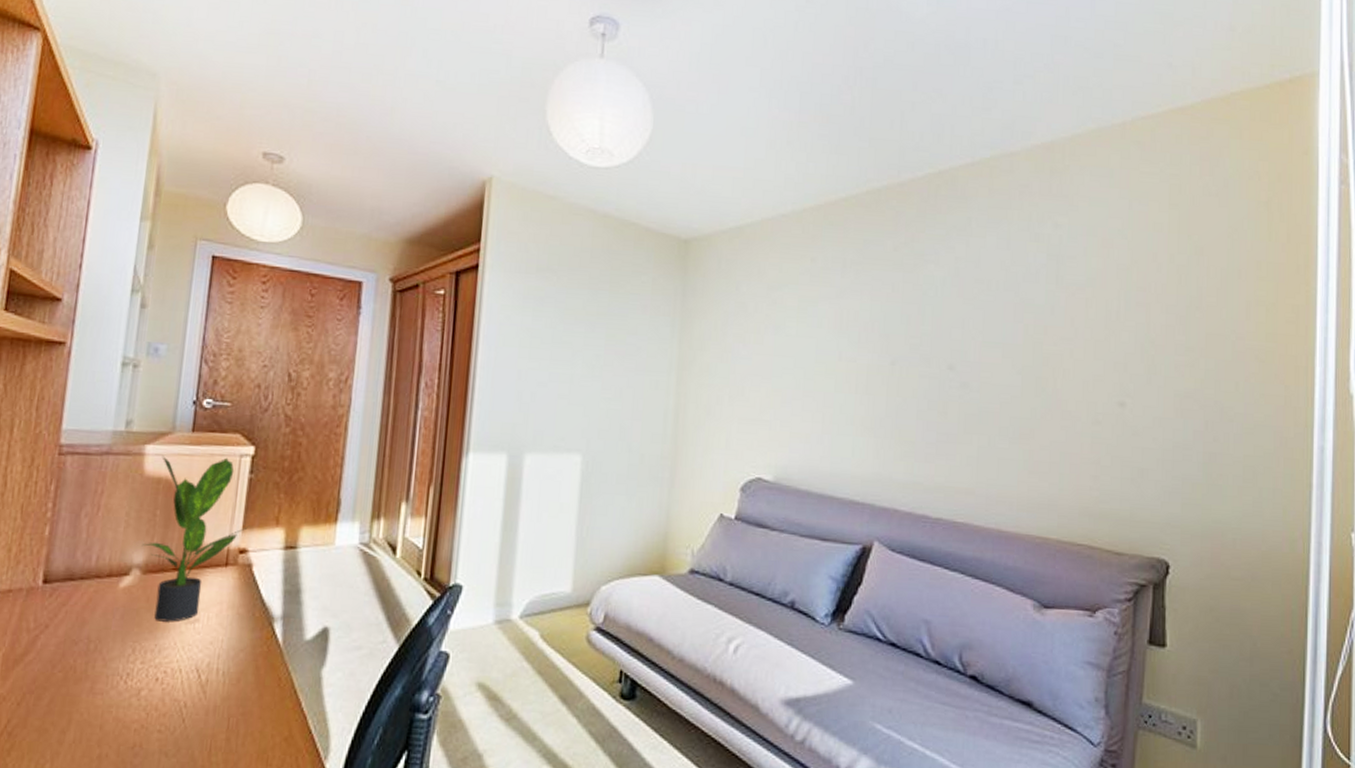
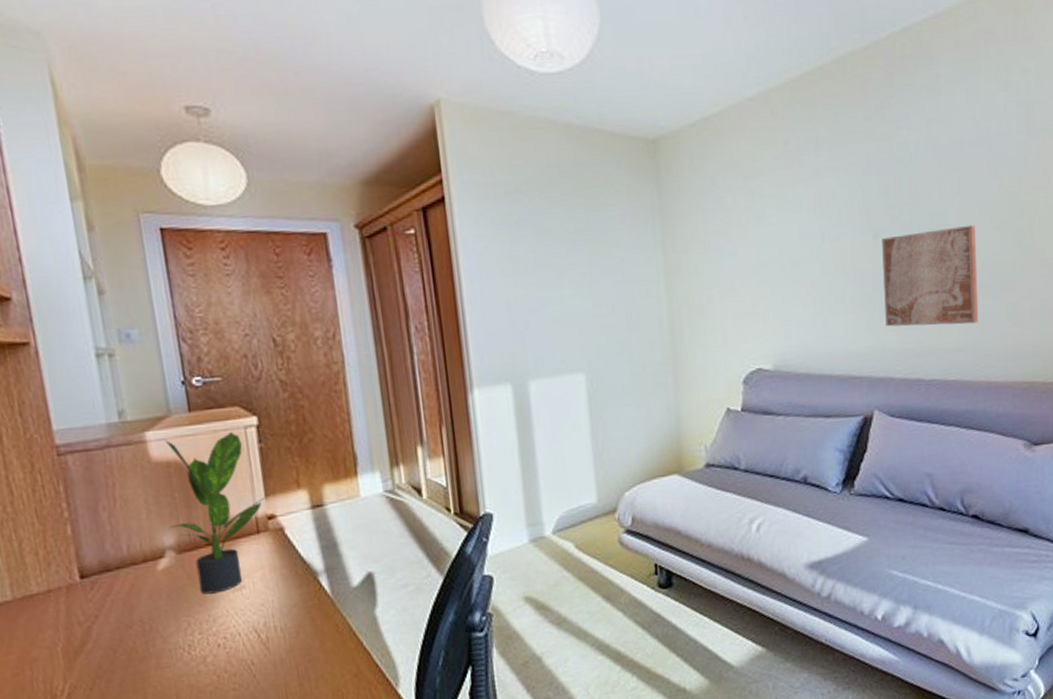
wall art: none [895,365,997,467] -> present [882,224,979,327]

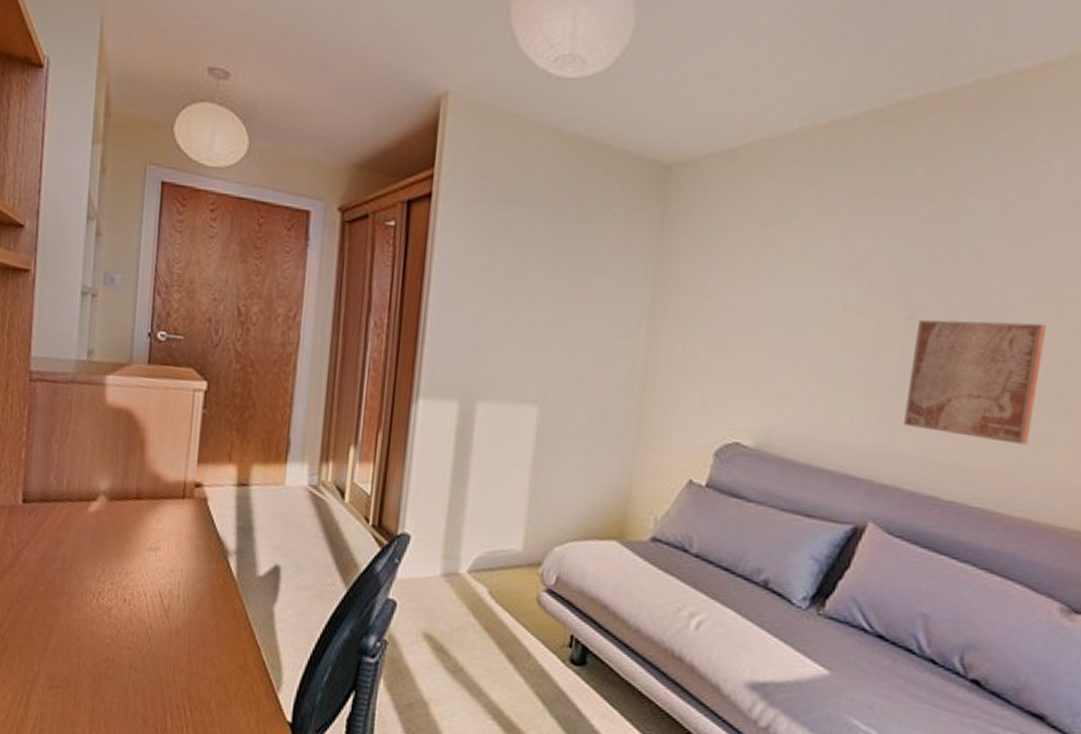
potted plant: present [164,431,272,594] -> none [108,386,204,548]

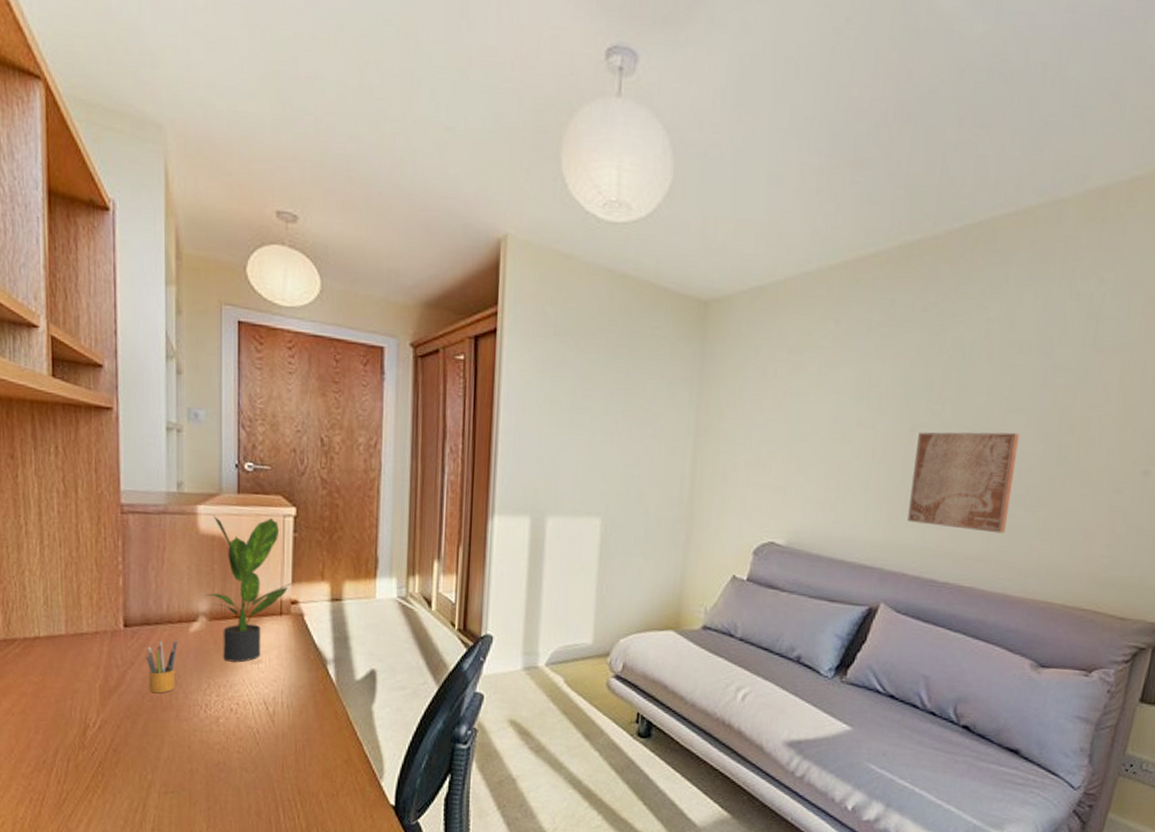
pencil box: none [42,516,75,577] -> present [146,638,178,694]
potted plant: none [108,386,204,548] -> present [206,515,298,662]

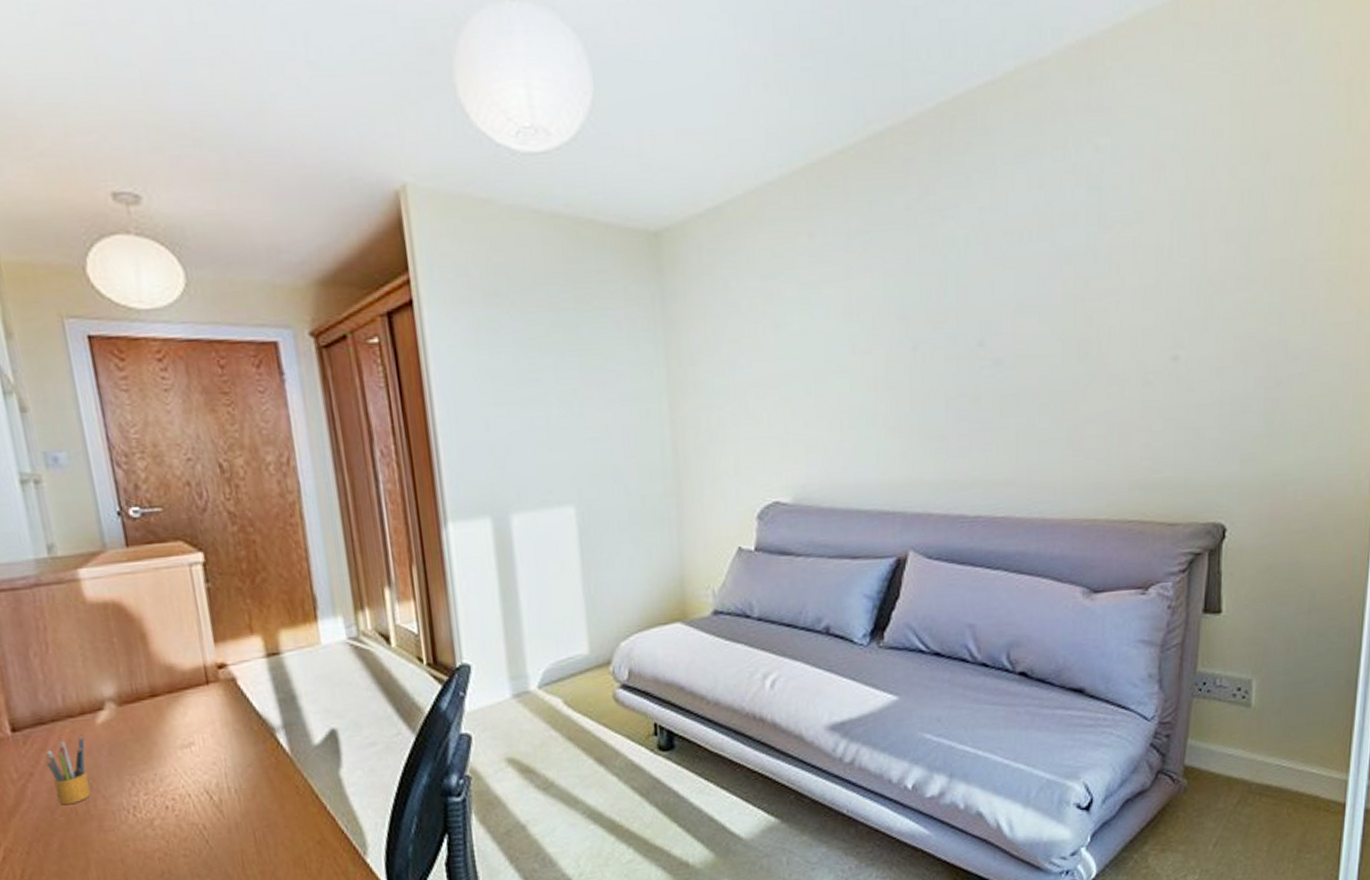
potted plant: present [206,515,298,662] -> none [100,569,221,751]
wall art: present [907,432,1020,534] -> none [922,334,1034,454]

